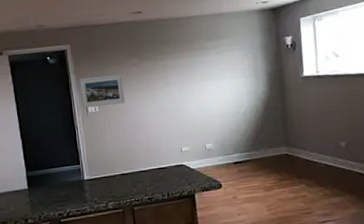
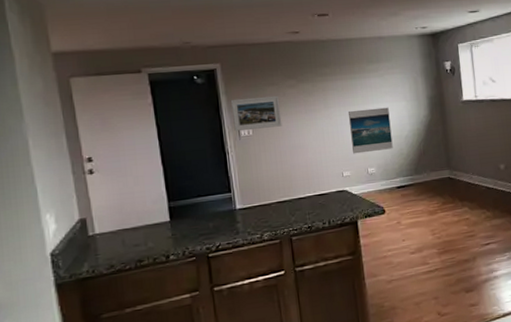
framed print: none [187,84,231,130] -> present [348,107,393,154]

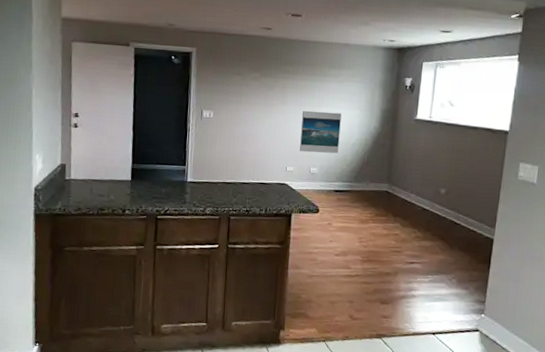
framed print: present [230,95,282,132] -> none [198,82,242,114]

